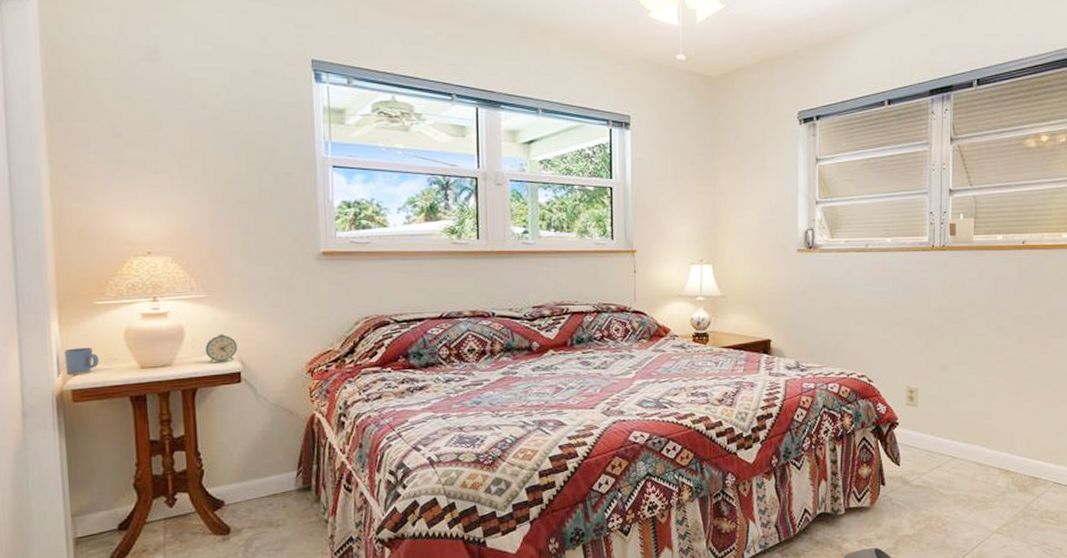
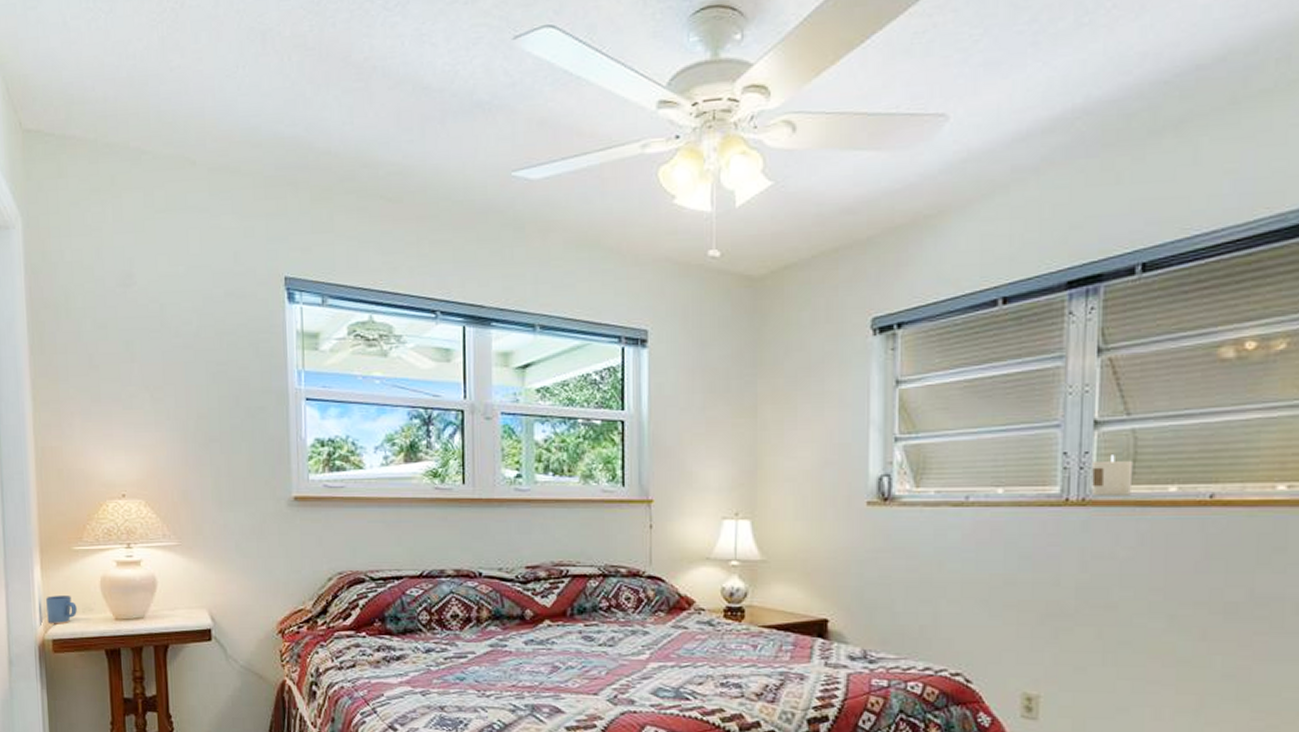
alarm clock: present [205,333,238,363] -> none [176,585,208,618]

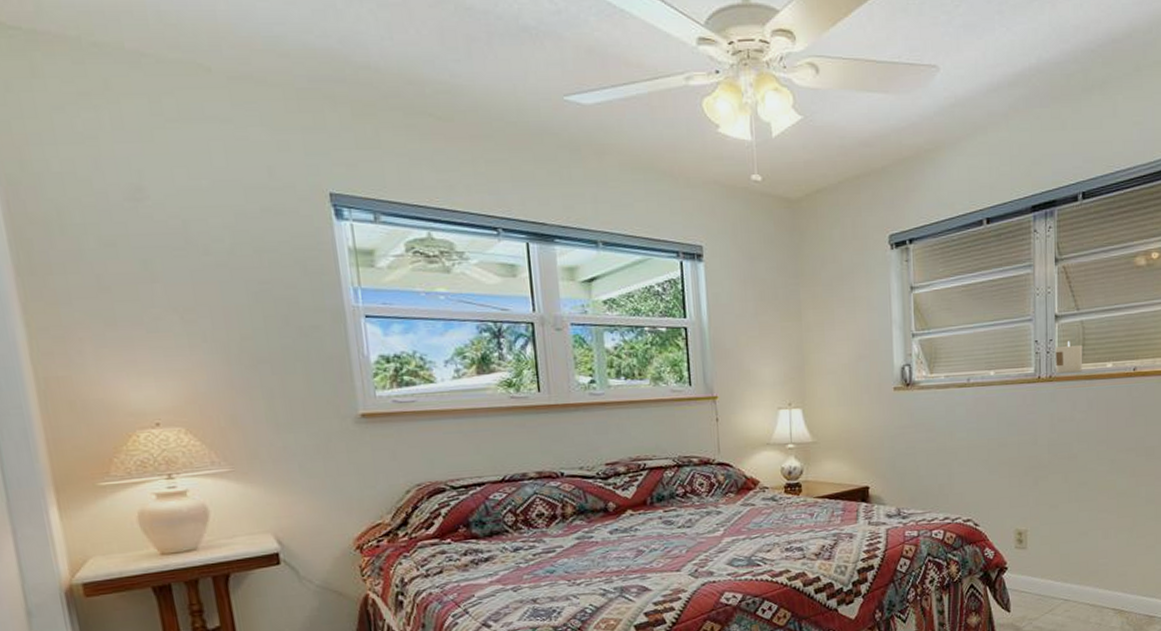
mug: present [46,596,77,625] -> none [69,535,112,568]

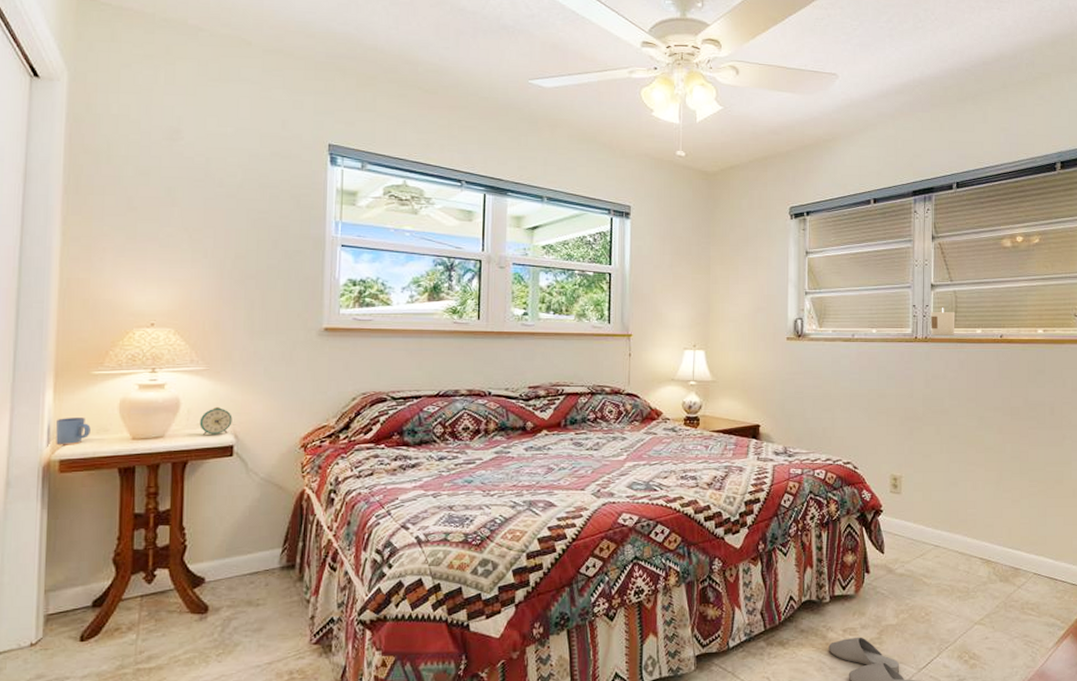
mug: none [69,535,112,568] -> present [56,418,91,445]
alarm clock: none [234,511,273,545] -> present [199,406,232,436]

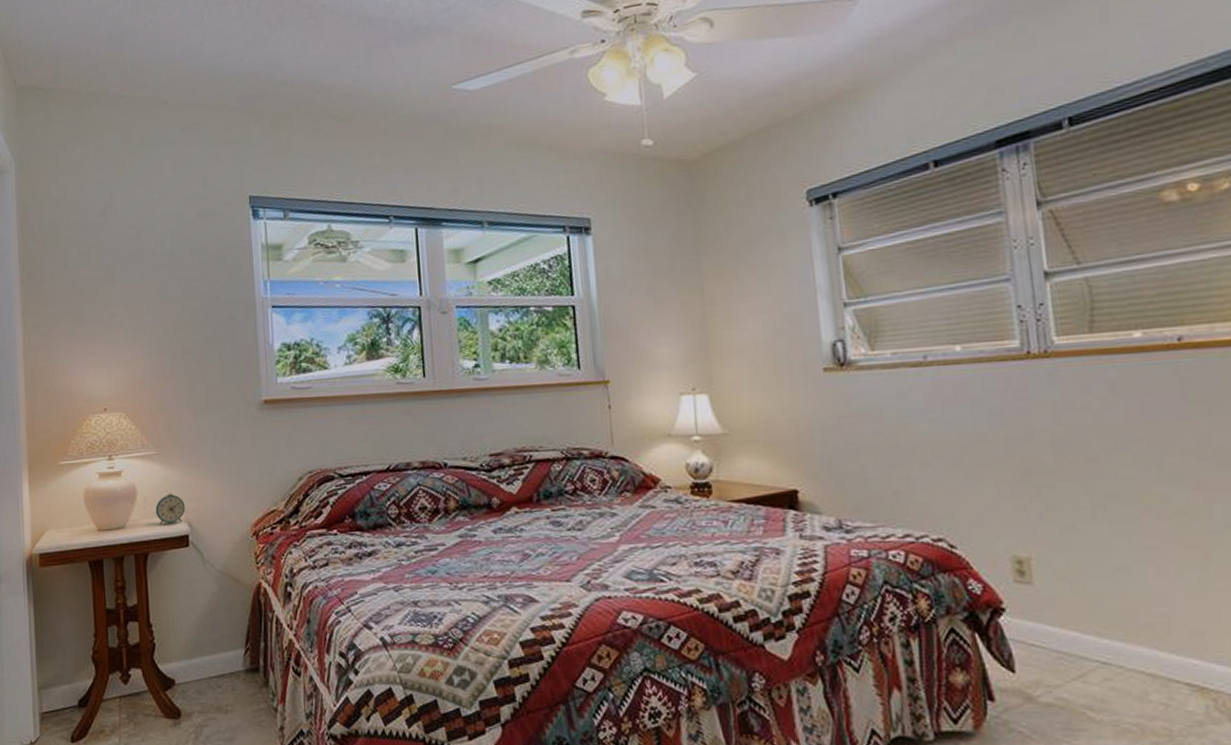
mug: present [56,418,91,445] -> none [34,510,62,539]
candle: present [931,308,955,336] -> none [1049,304,1094,347]

